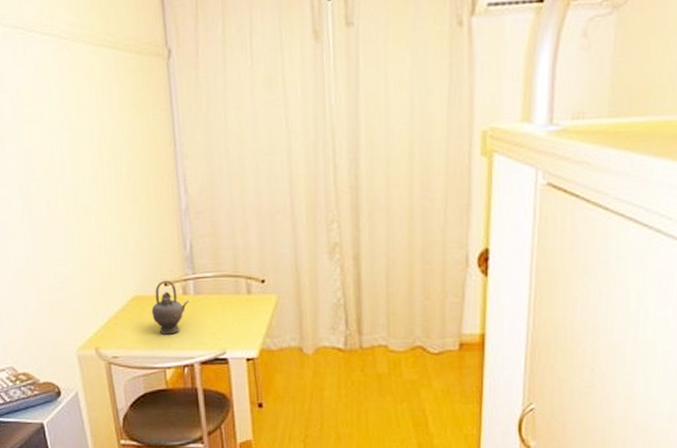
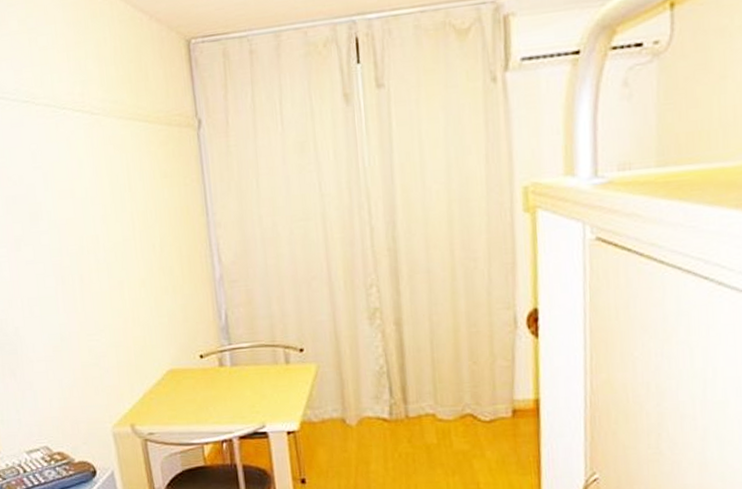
teapot: present [152,280,189,335] -> none [187,351,226,409]

